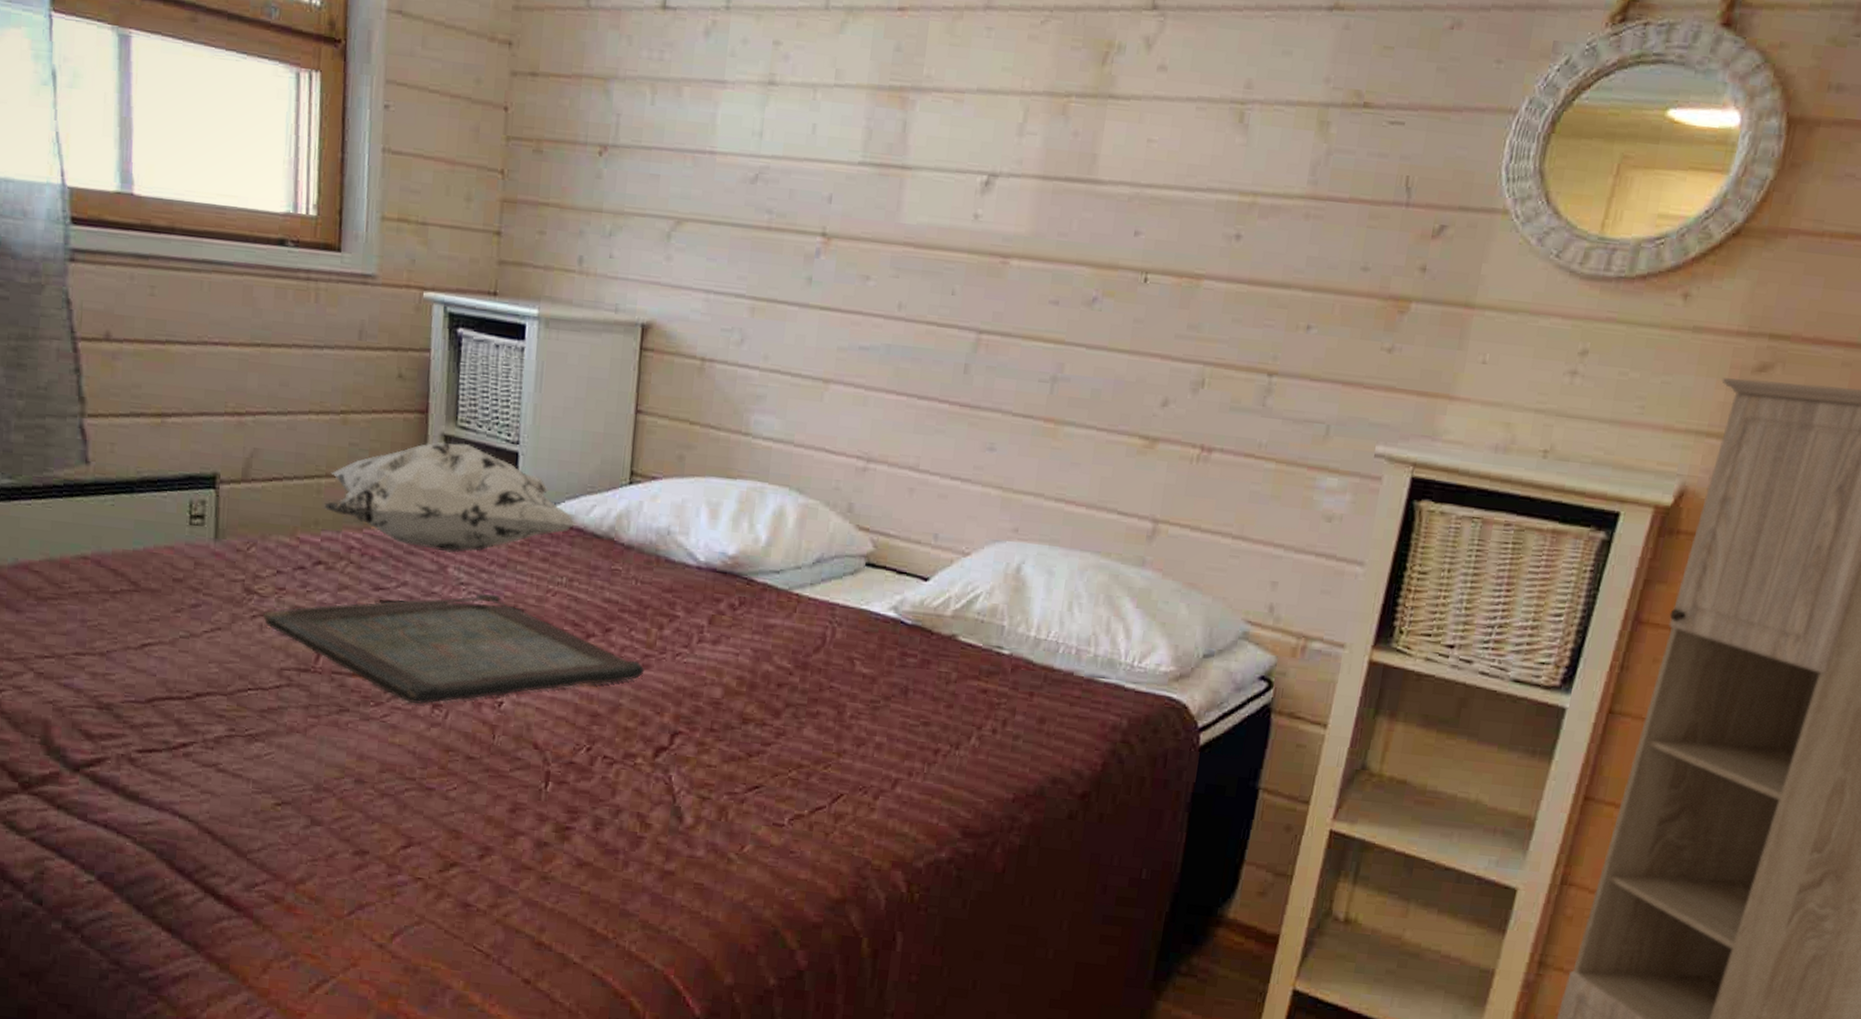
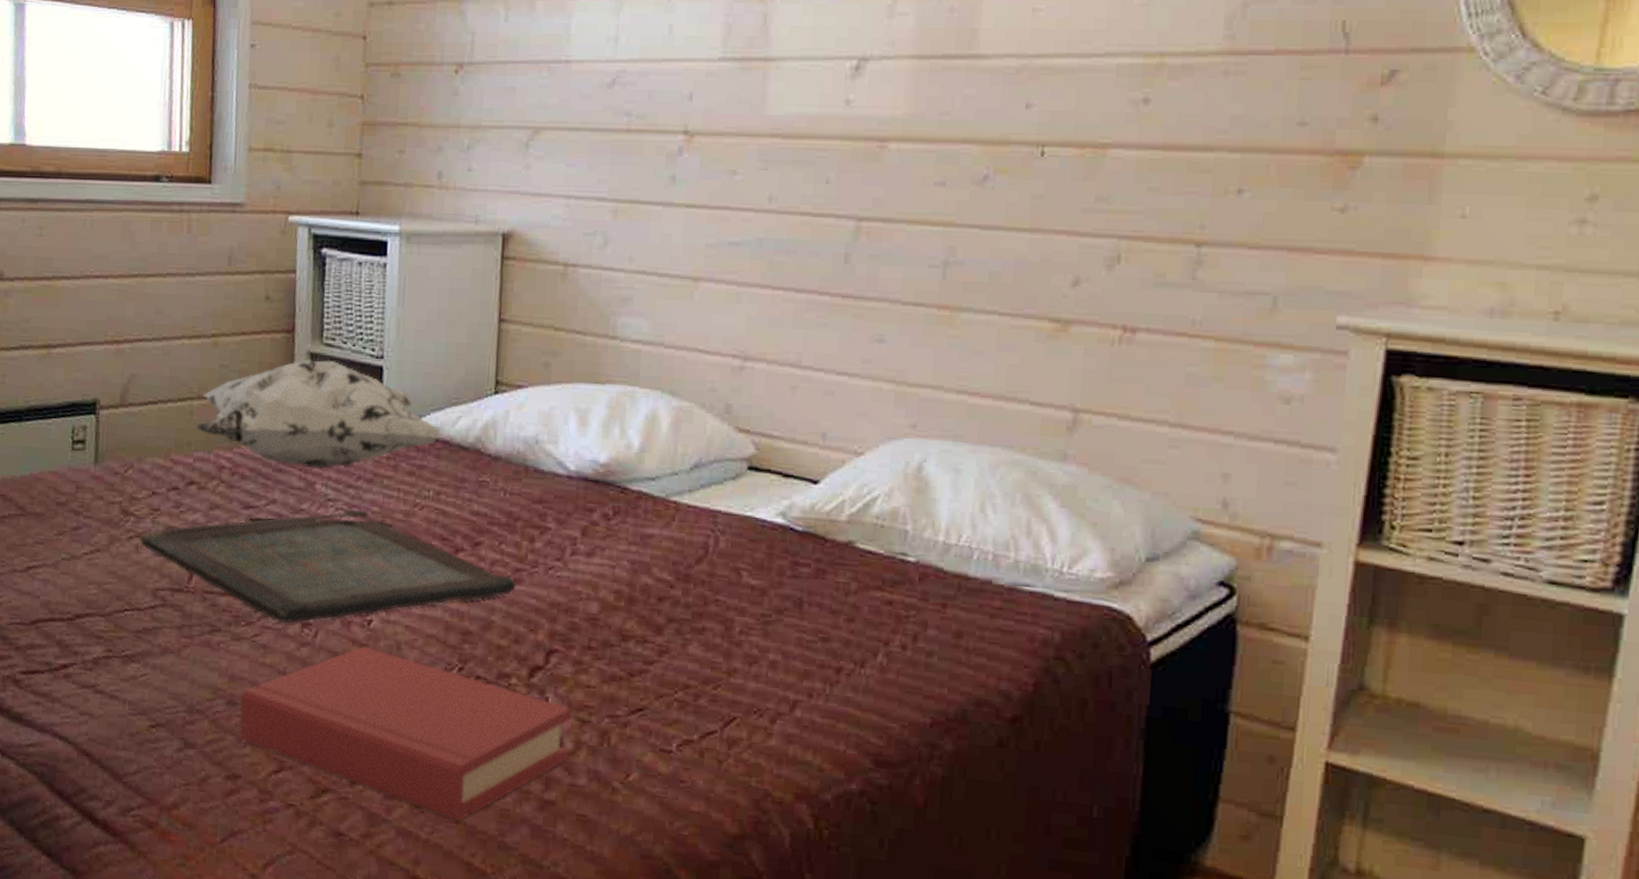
hardback book: none [367,727,692,891] -> present [239,646,571,821]

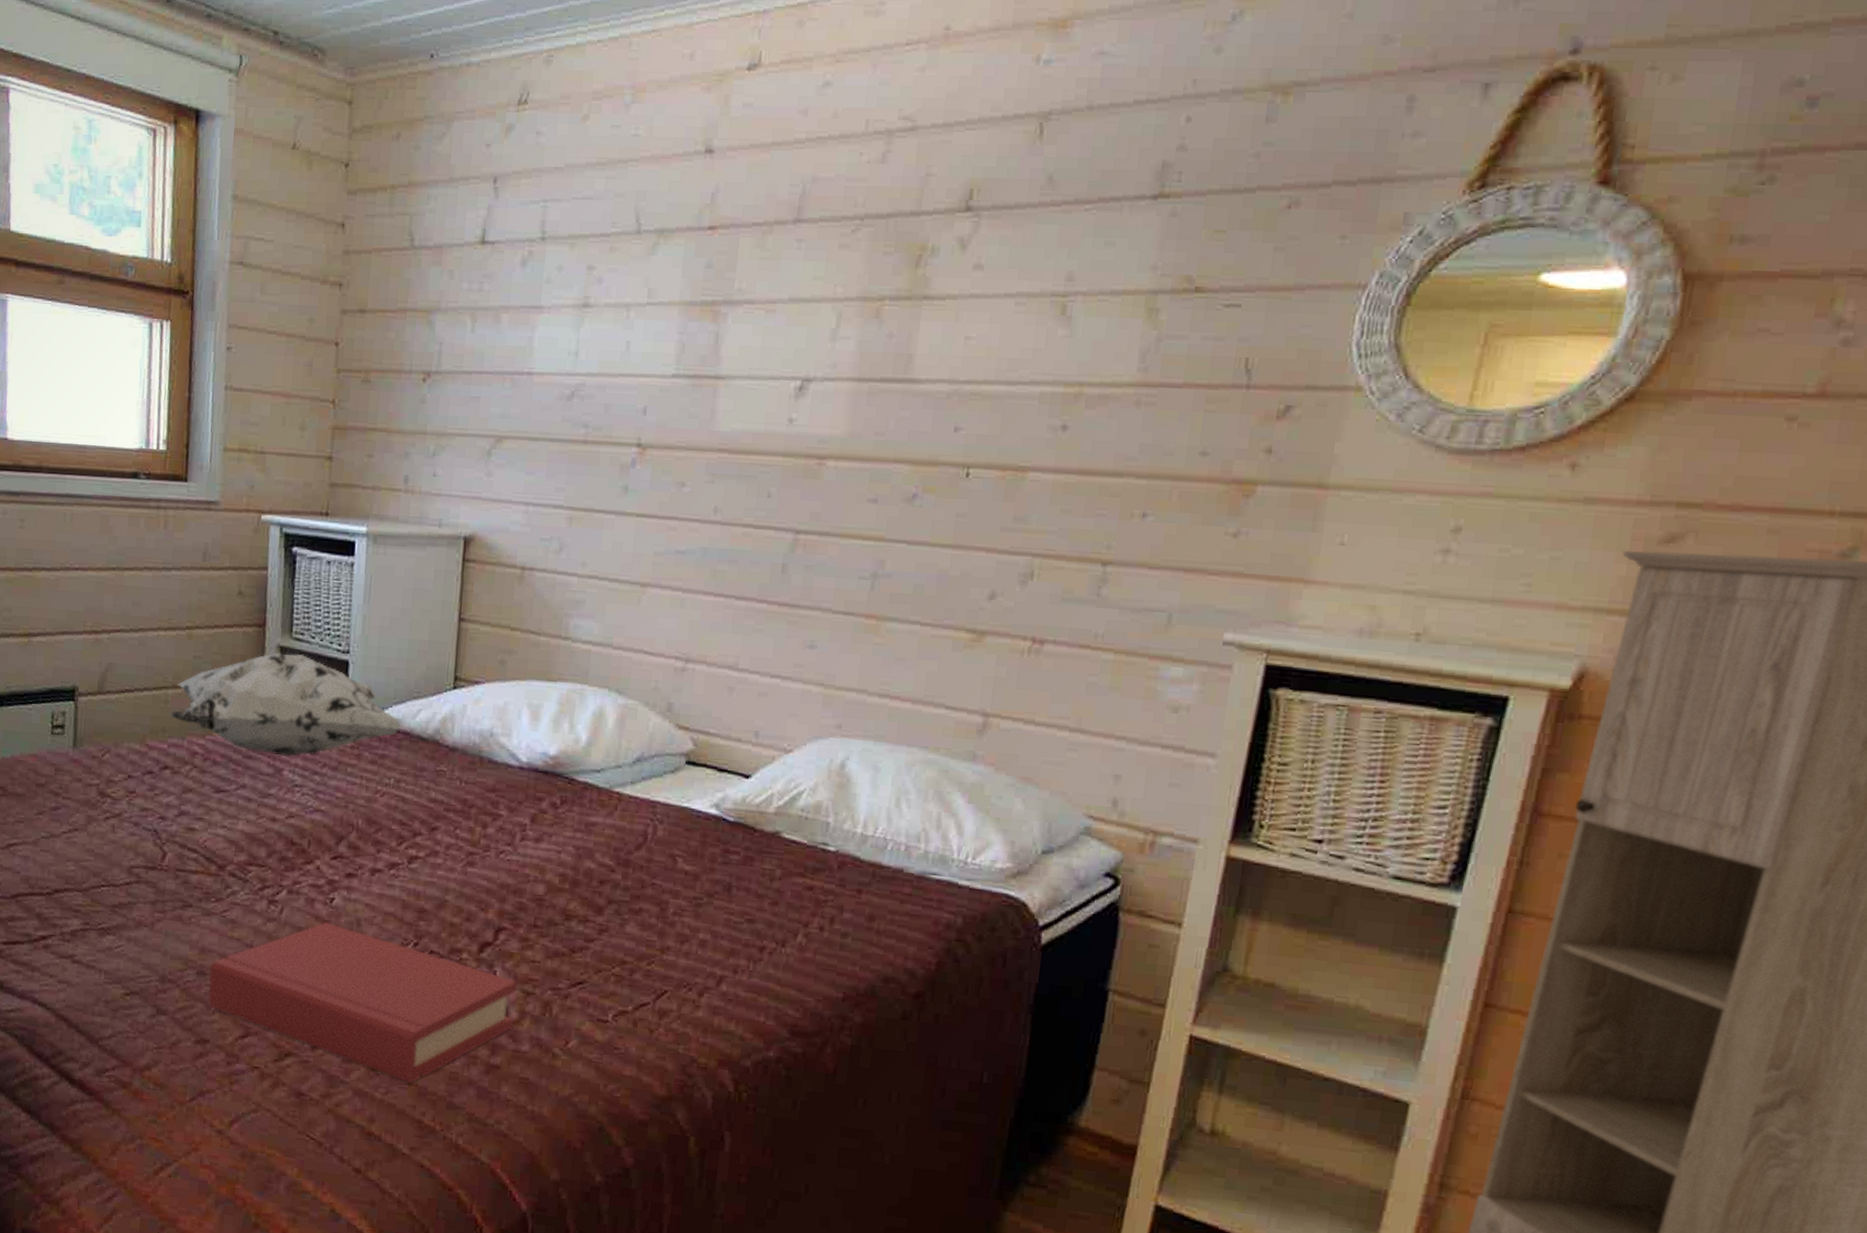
serving tray: present [138,509,517,623] -> none [114,794,469,900]

